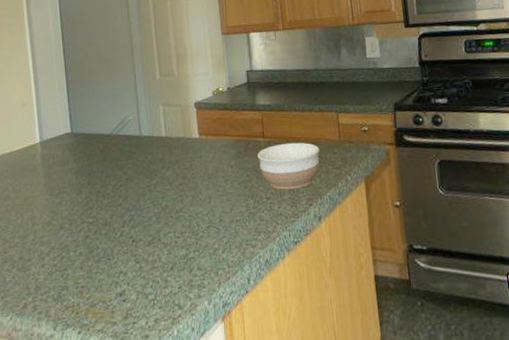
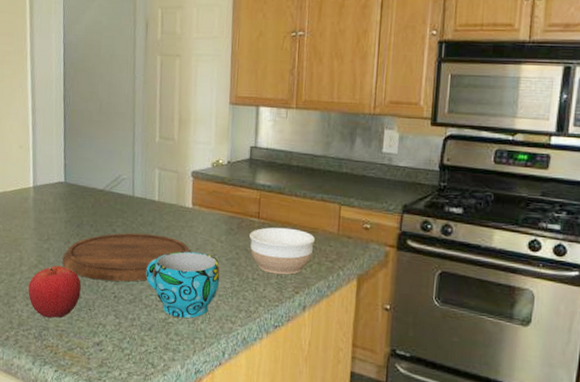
fruit: none [43,218,98,276] -> present [28,265,81,319]
cutting board: none [75,170,204,227] -> present [62,233,192,282]
cup: none [161,180,235,252] -> present [146,251,220,319]

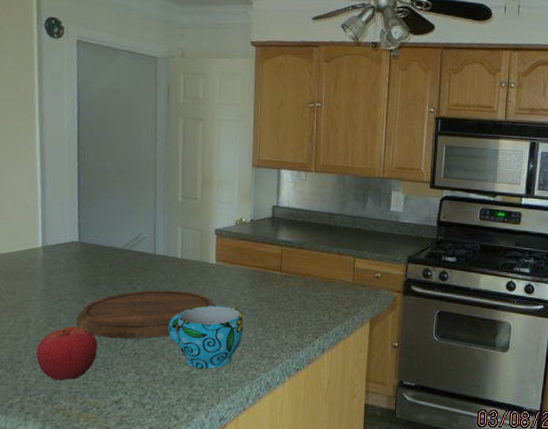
bowl: present [250,227,316,275] -> none [272,279,333,322]

